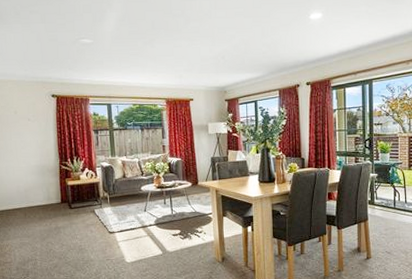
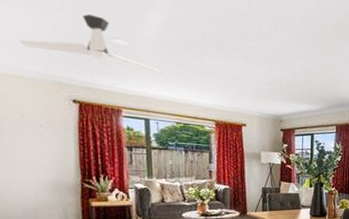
ceiling fan: none [13,22,120,62] -> present [19,14,162,73]

